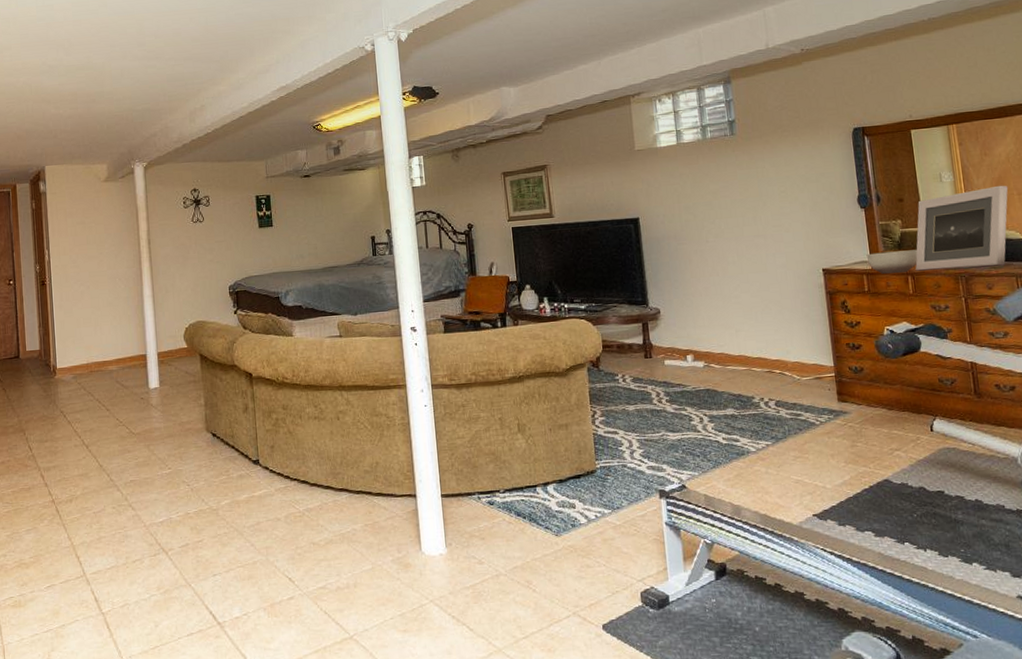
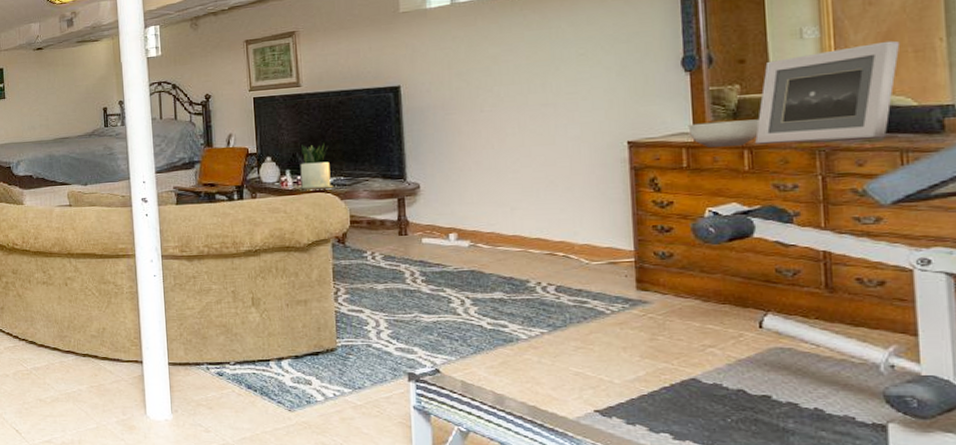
planter: none [556,271,587,317] -> present [299,143,334,190]

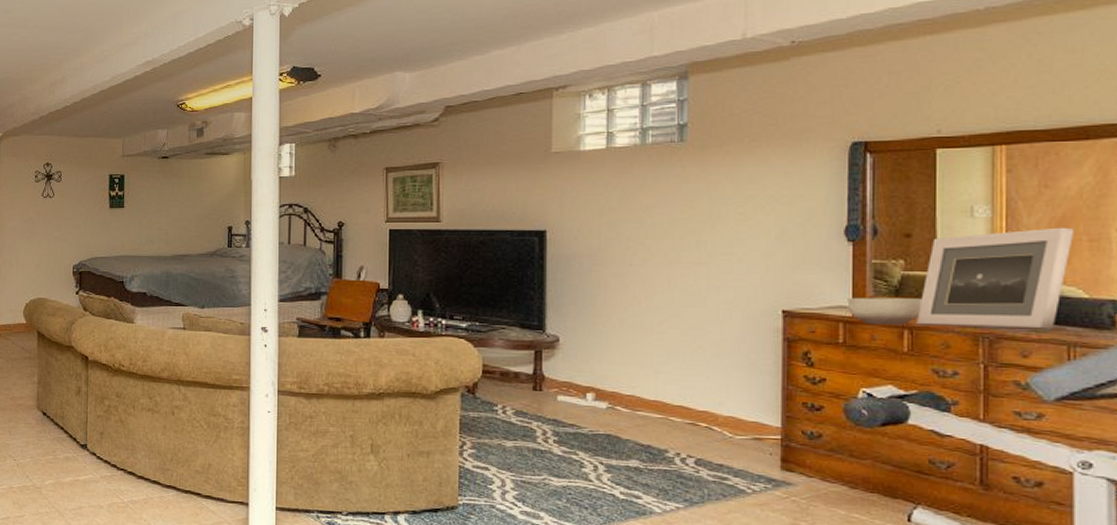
planter: present [299,143,334,190] -> none [430,284,468,334]

